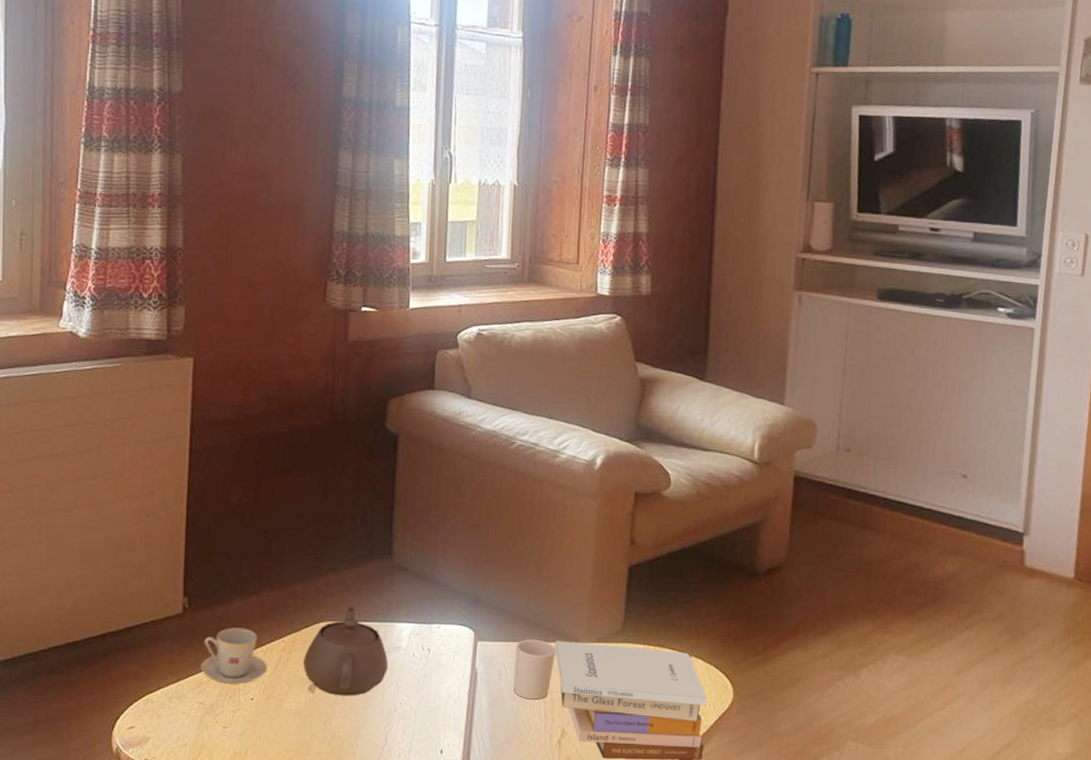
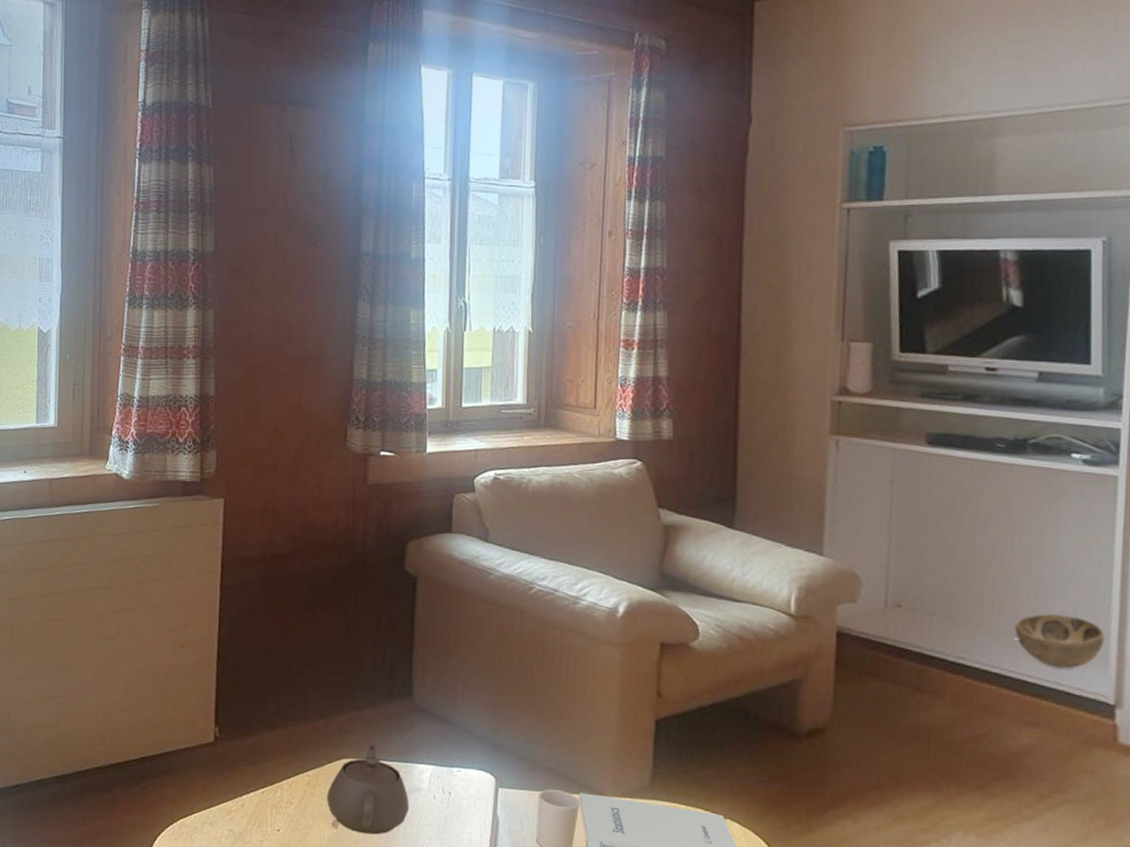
teacup: present [200,628,267,684] -> none [230,759,292,815]
decorative bowl: none [945,453,1018,503] -> present [1015,613,1105,669]

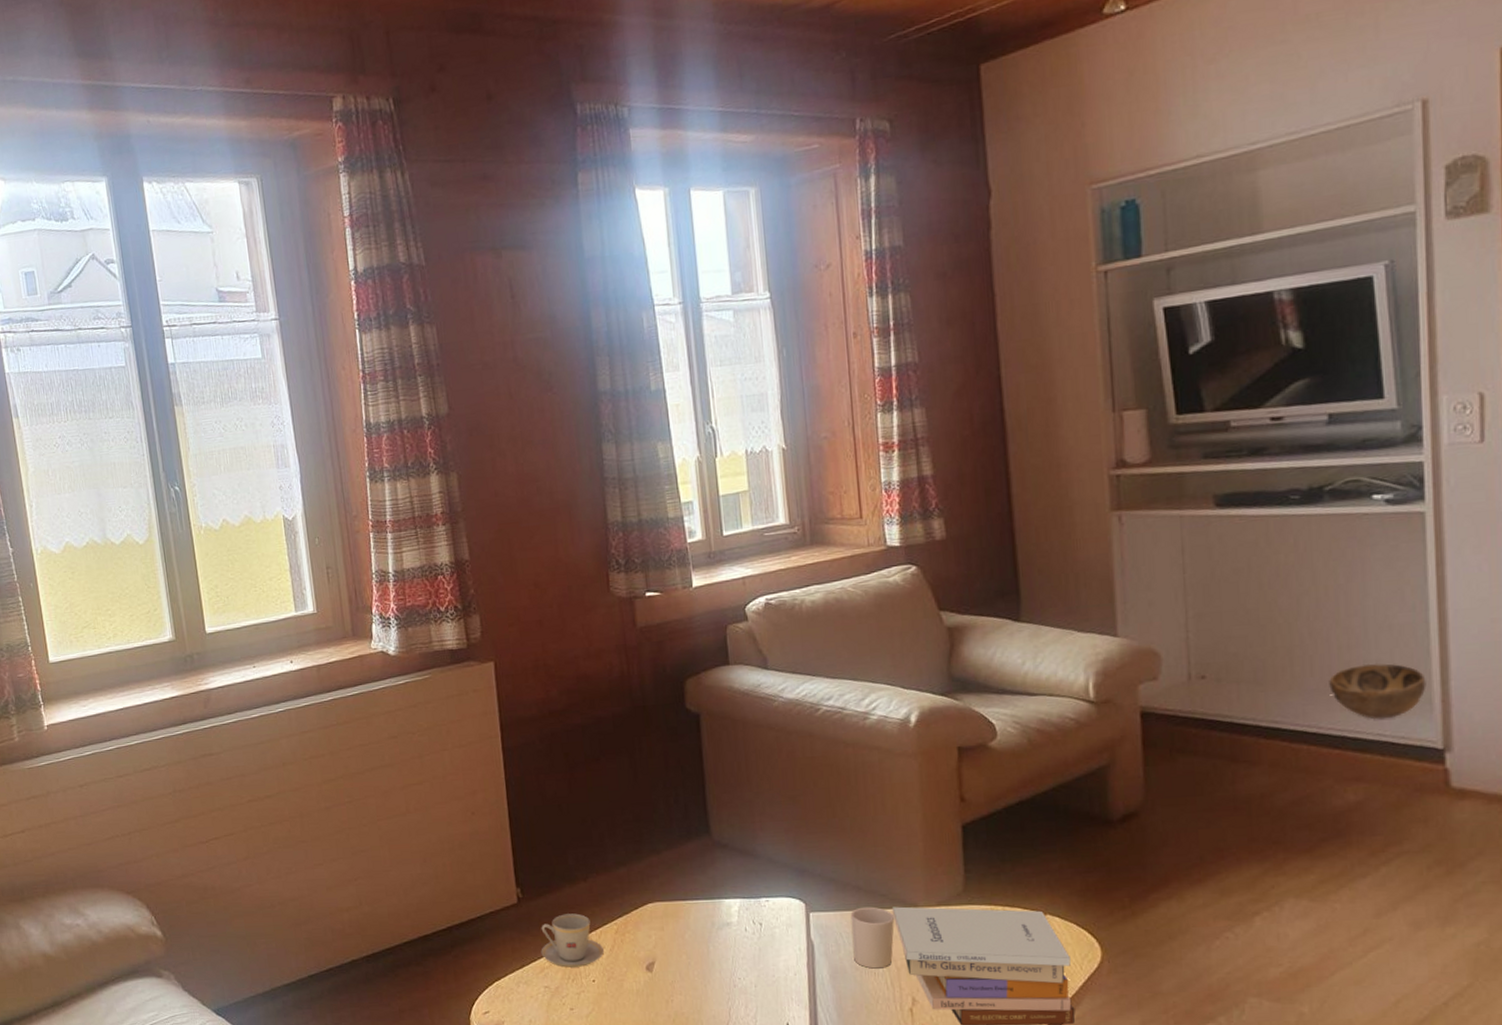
teacup: none [230,759,292,815] -> present [541,913,604,968]
teapot: present [326,744,409,835] -> none [636,885,722,974]

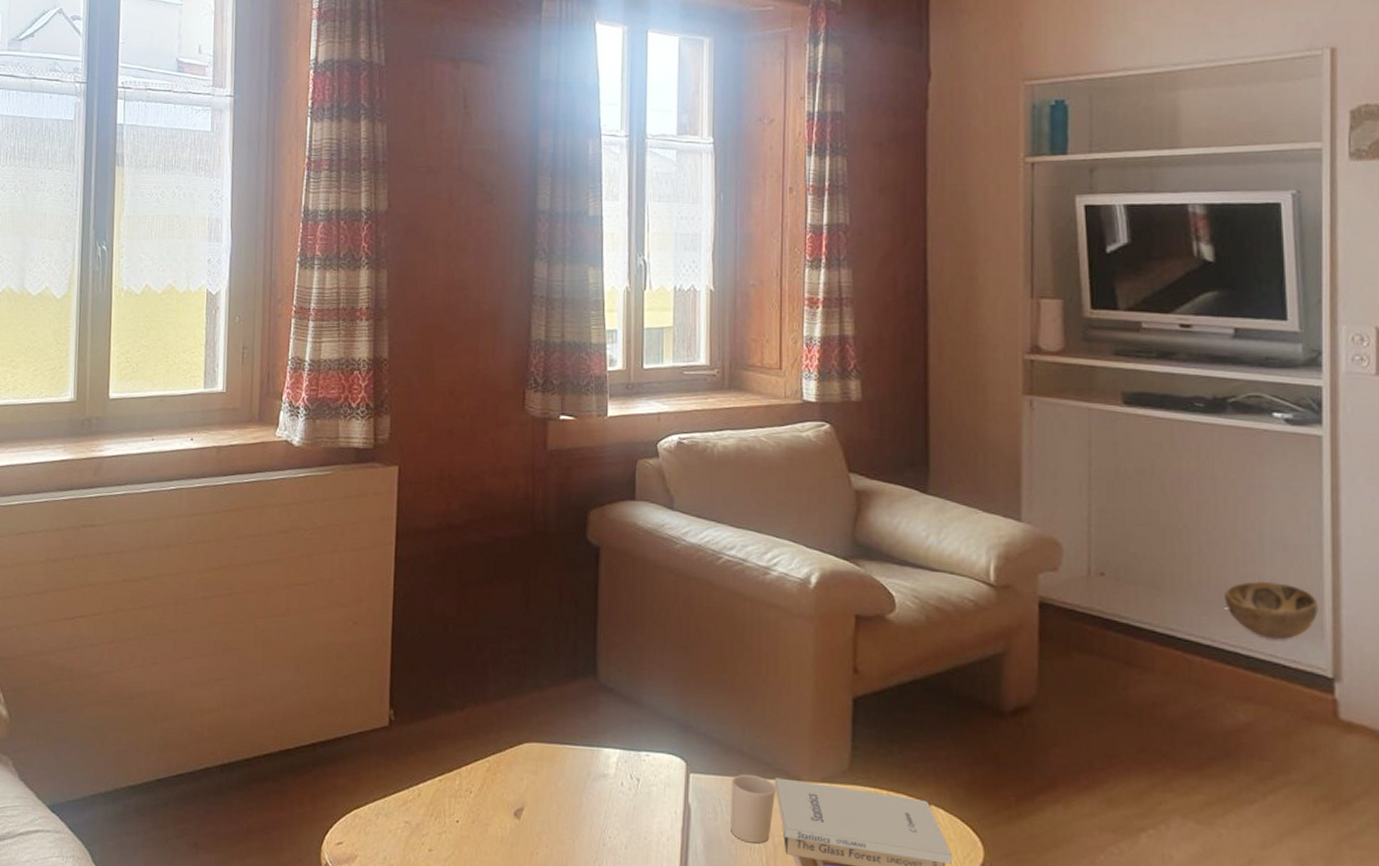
teacup: present [541,913,604,968] -> none [406,744,472,804]

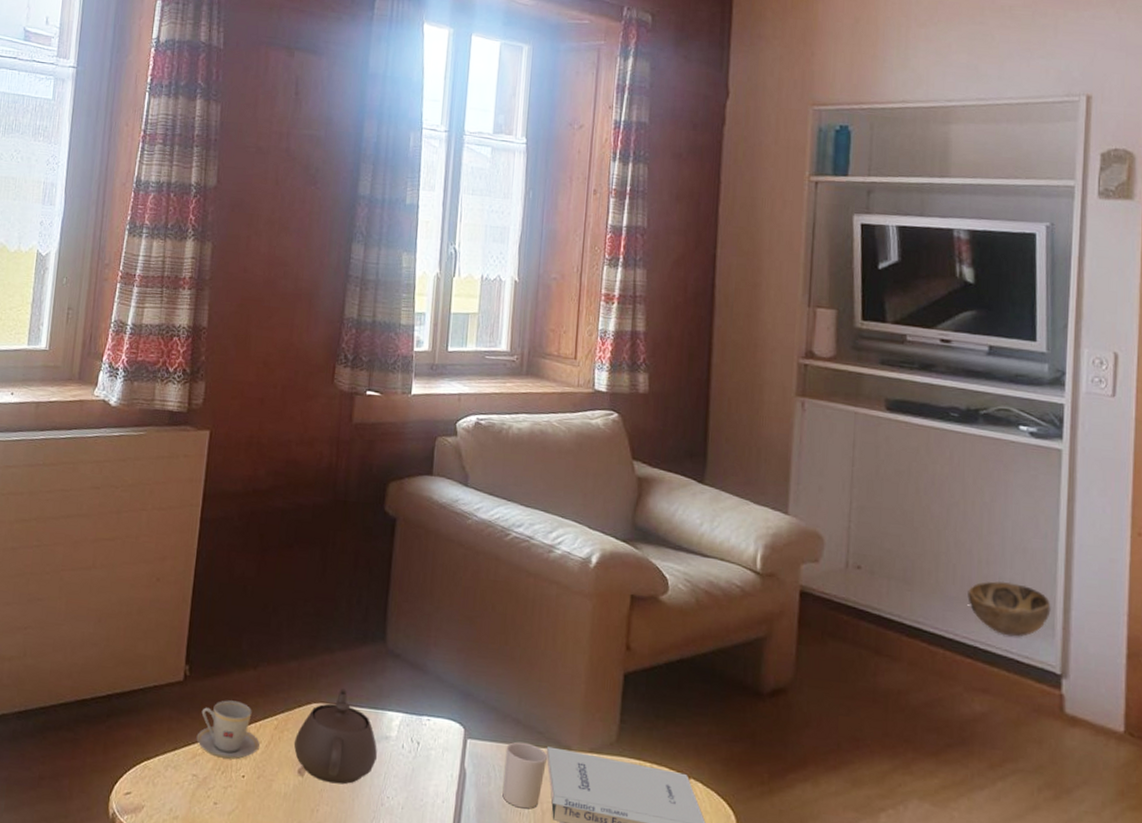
teacup: none [406,744,472,804] -> present [196,700,260,759]
teapot: none [507,727,595,826] -> present [293,688,377,785]

